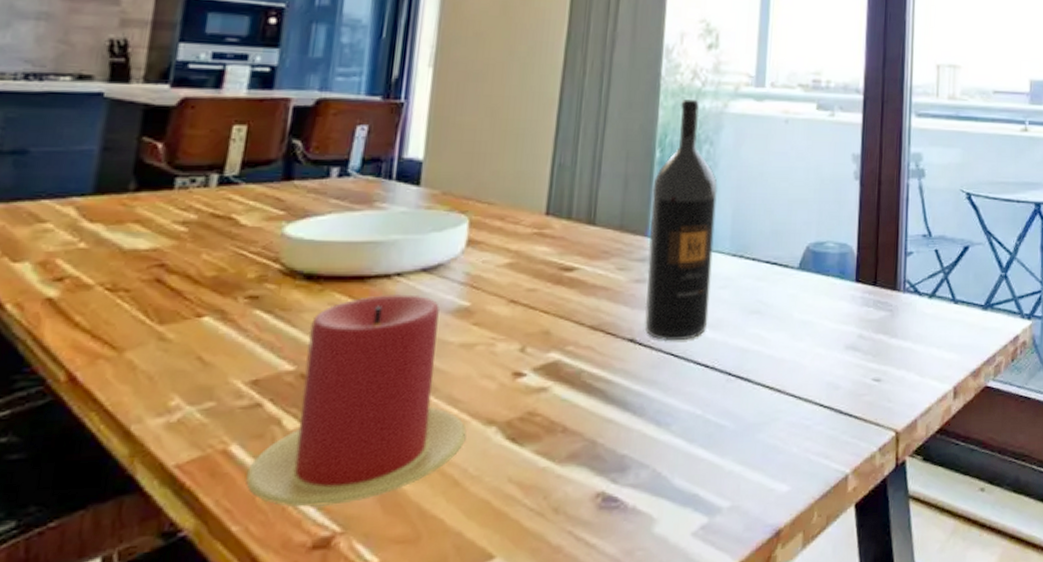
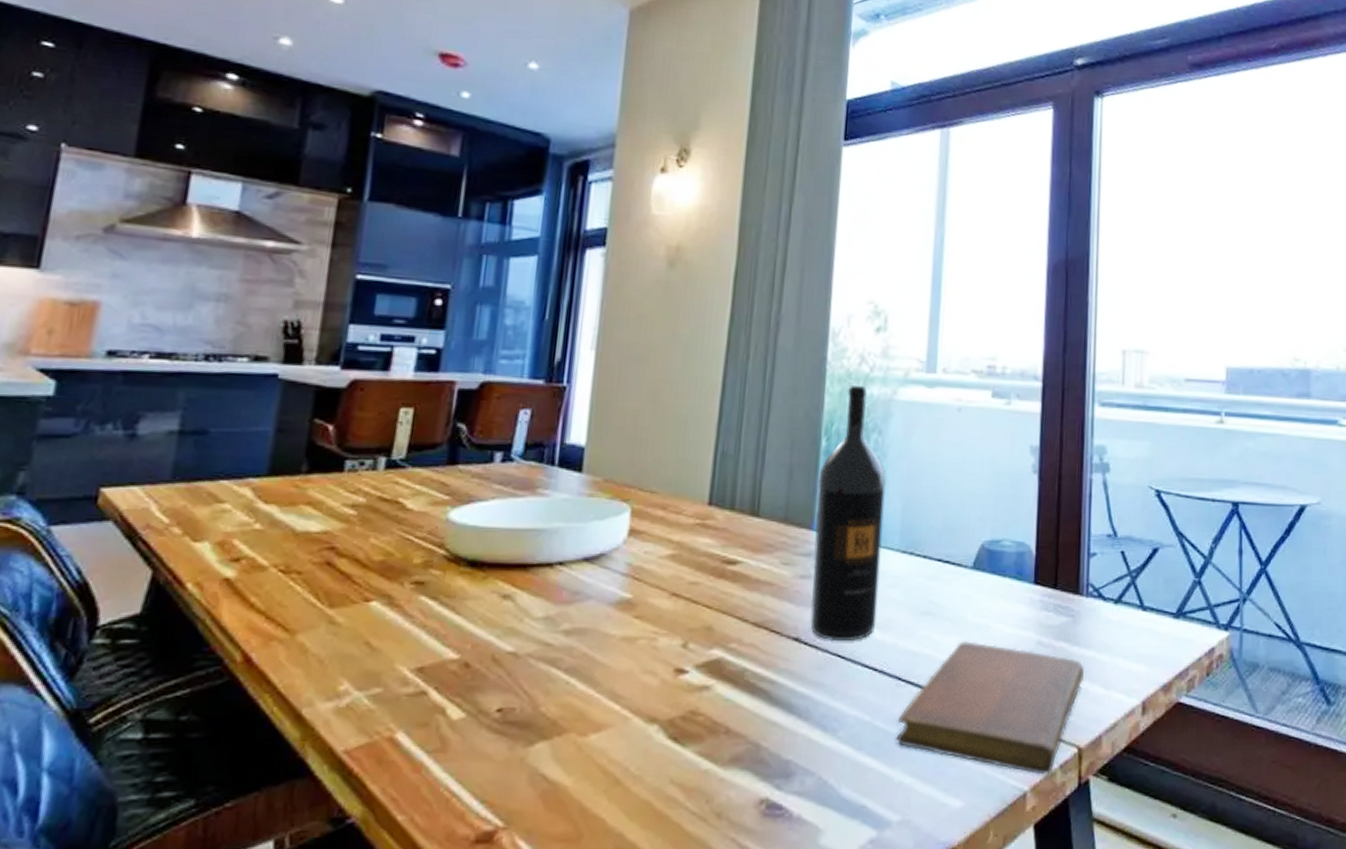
candle: present [244,294,467,507] -> none [410,584,628,800]
notebook: none [726,337,902,458] -> present [896,641,1085,775]

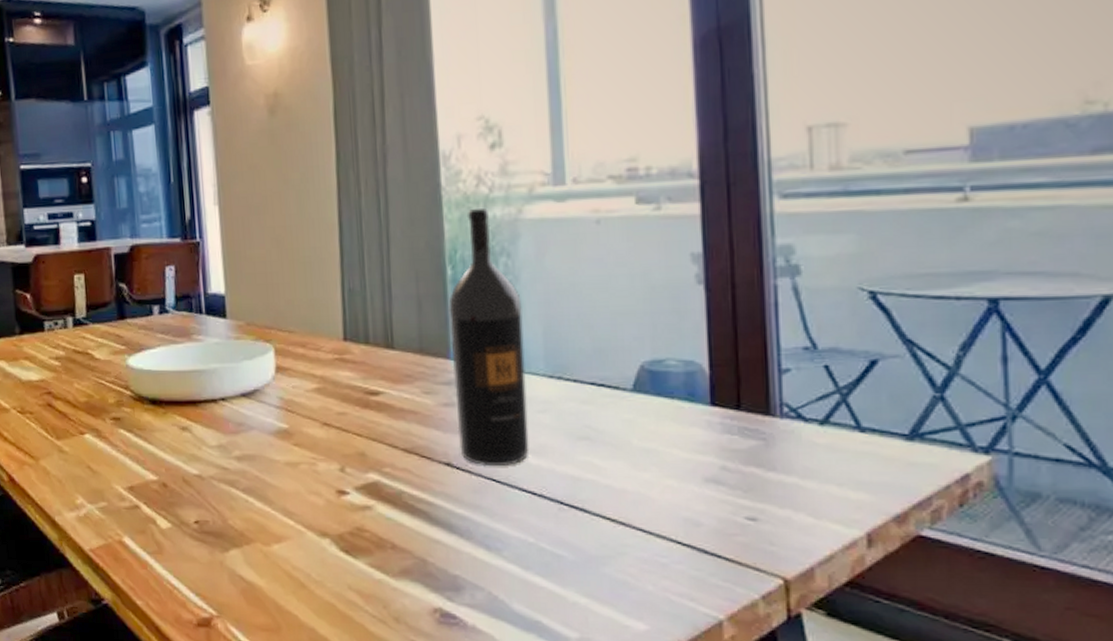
notebook: present [896,641,1085,775] -> none [565,466,786,605]

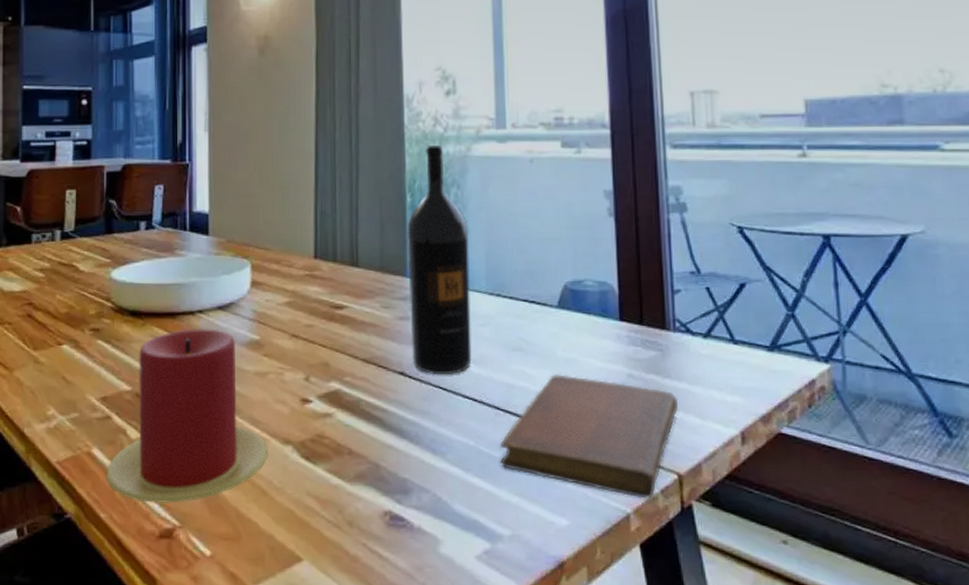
candle: none [139,417,305,593] -> present [105,329,268,503]
notebook: none [565,466,786,605] -> present [500,374,679,499]

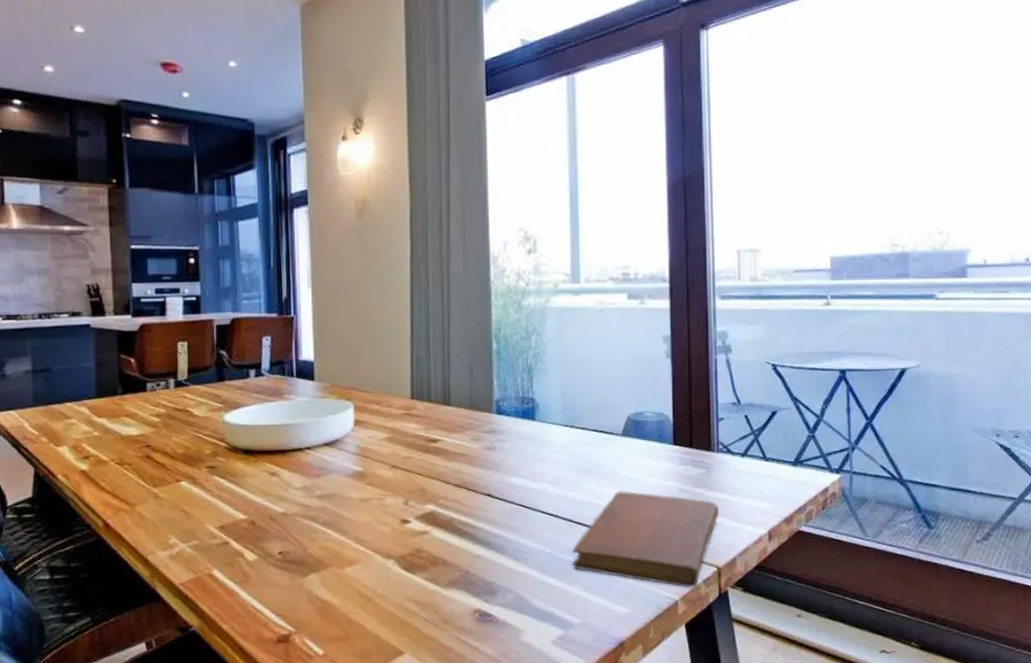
candle: present [105,329,268,503] -> none [226,463,373,614]
wine bottle: present [407,146,472,375] -> none [493,298,549,496]

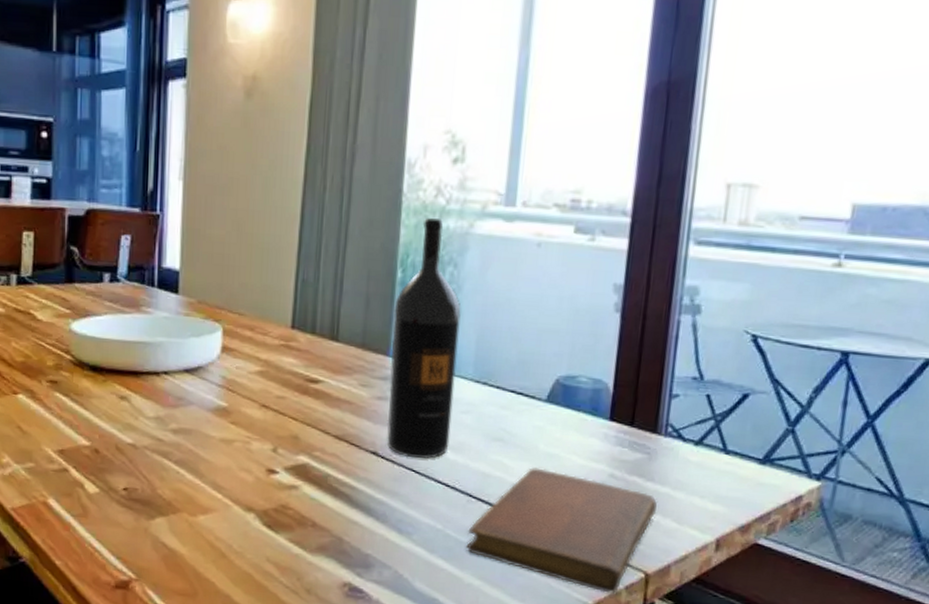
wine bottle: none [493,298,549,496] -> present [387,218,461,459]

